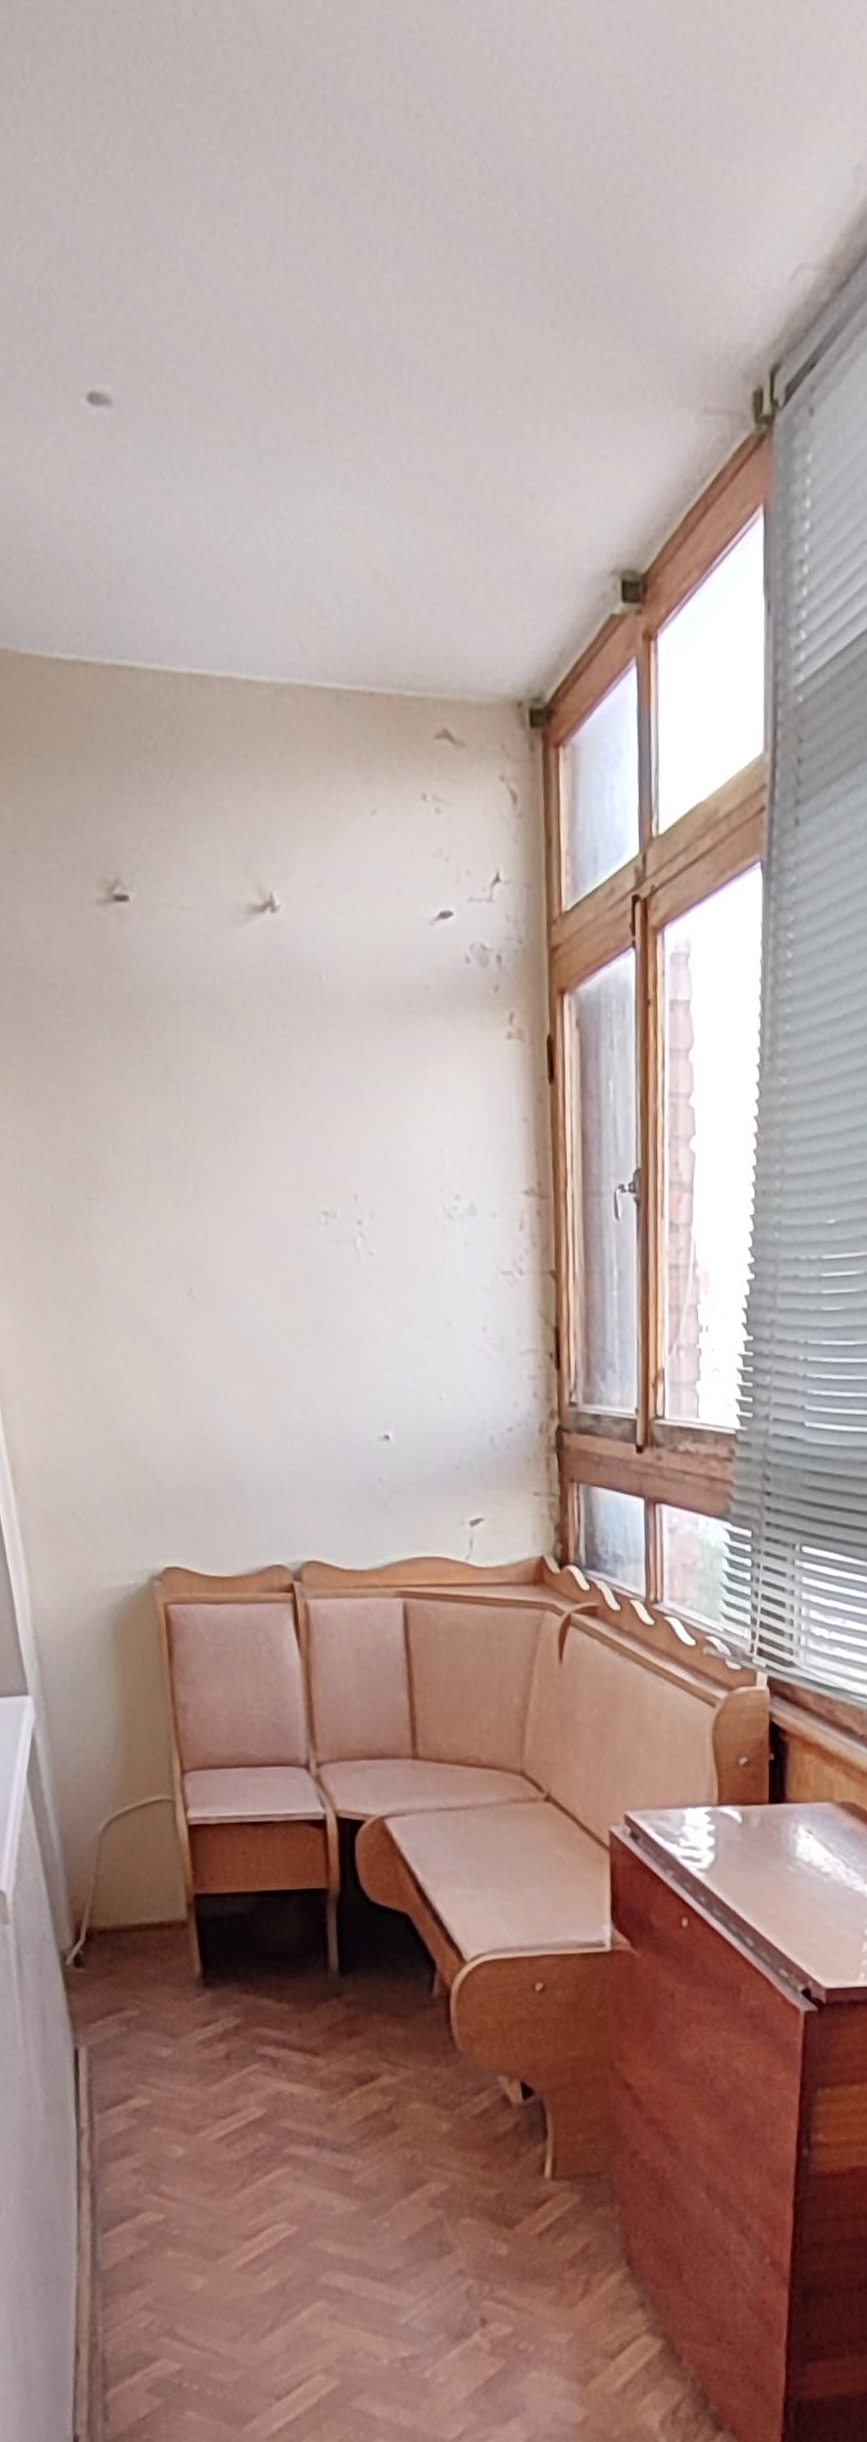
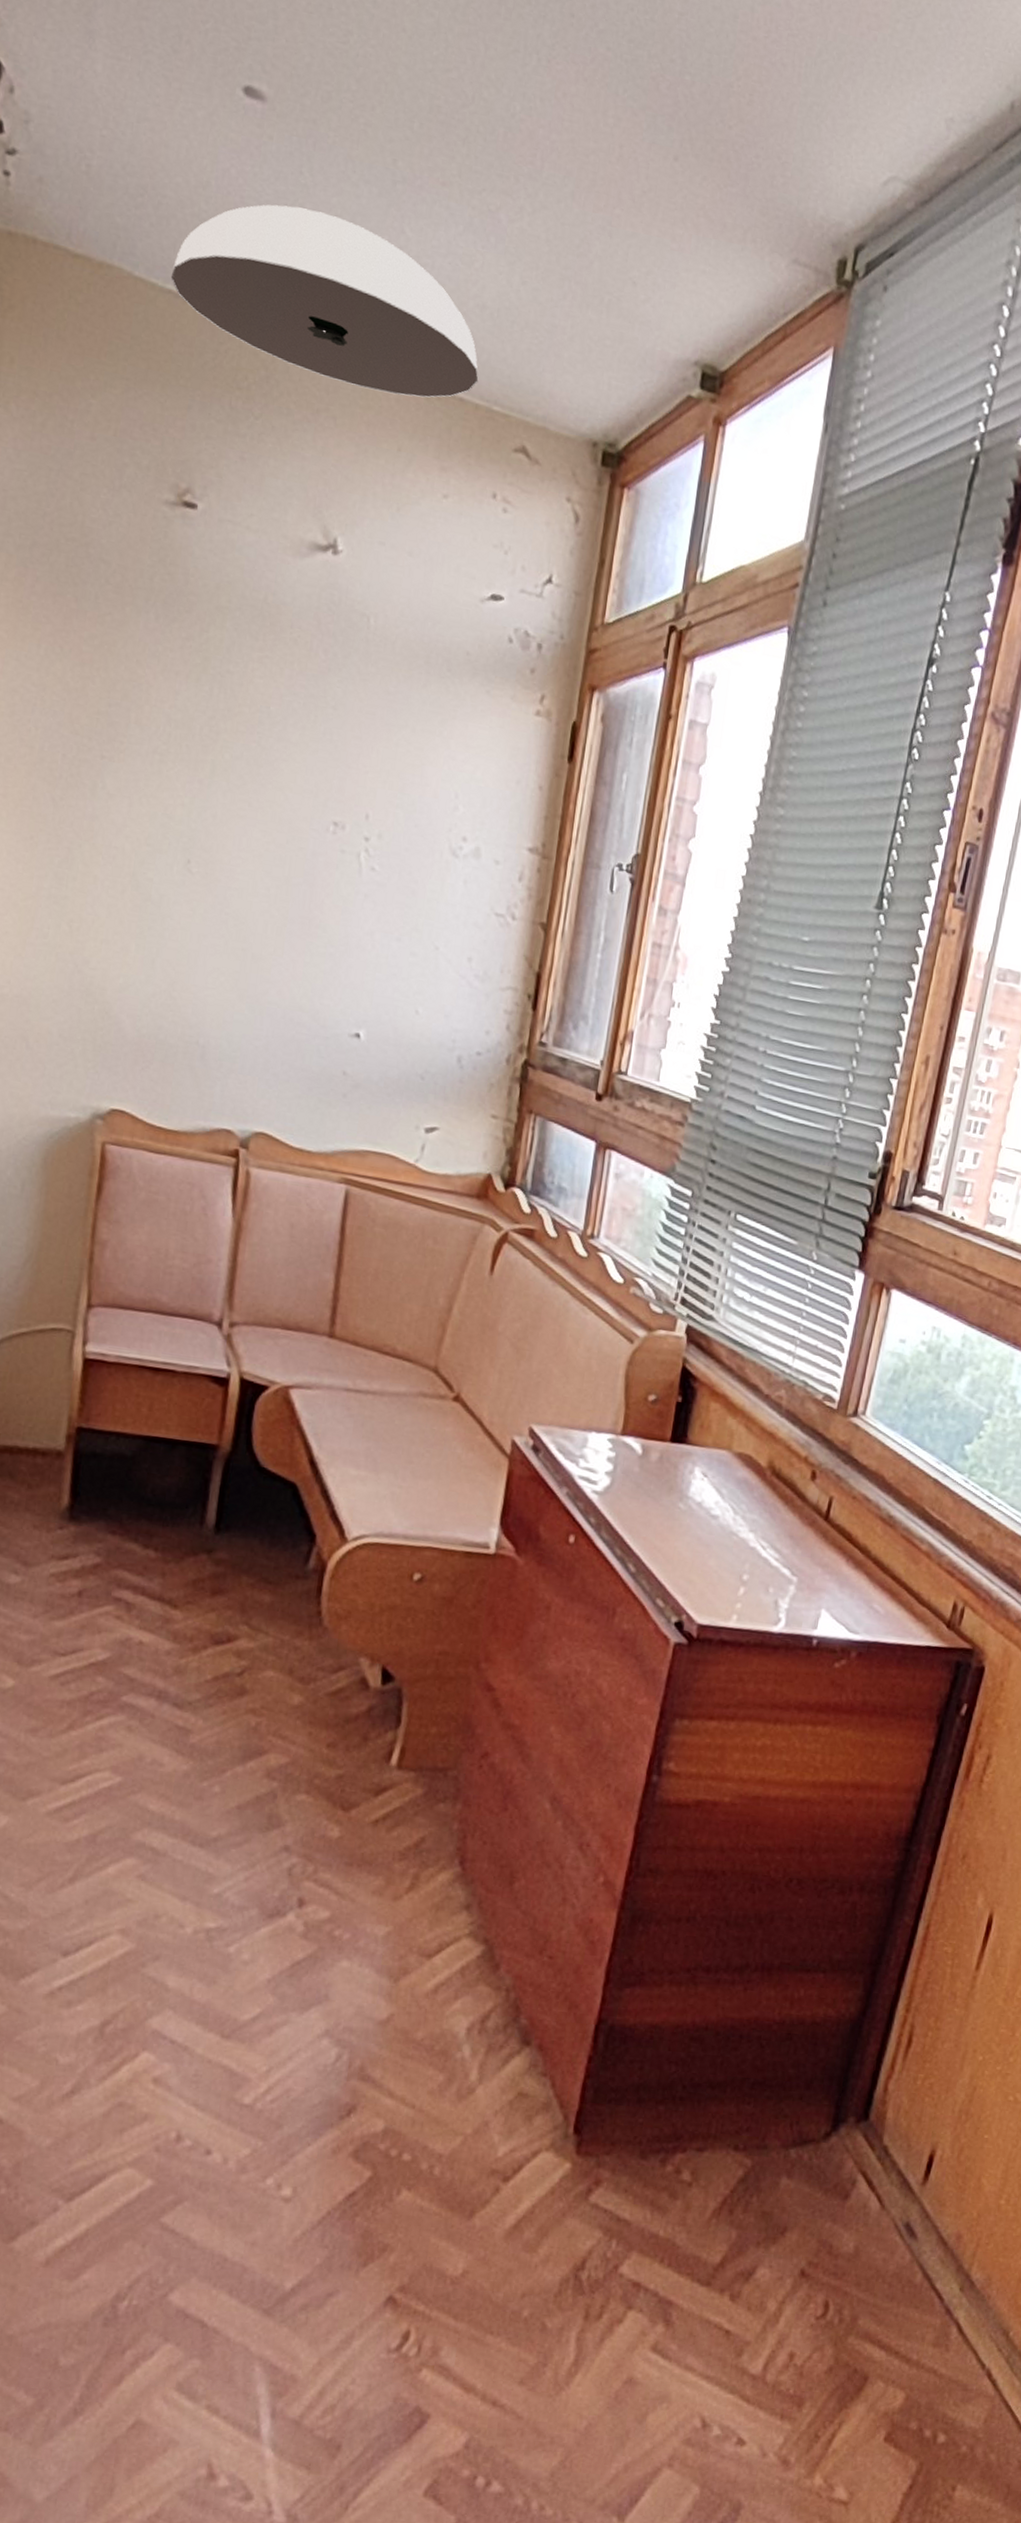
ceiling light: none [55,517,386,712] -> present [170,204,479,398]

